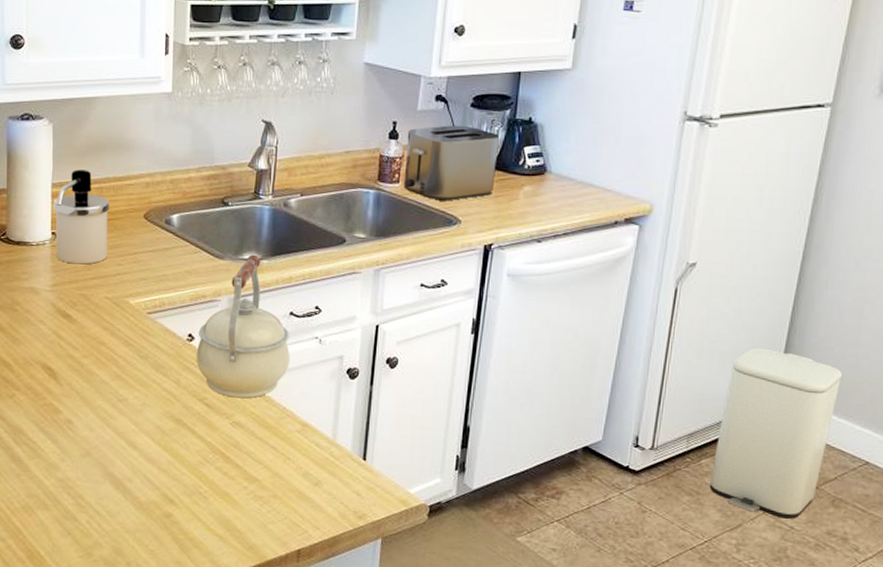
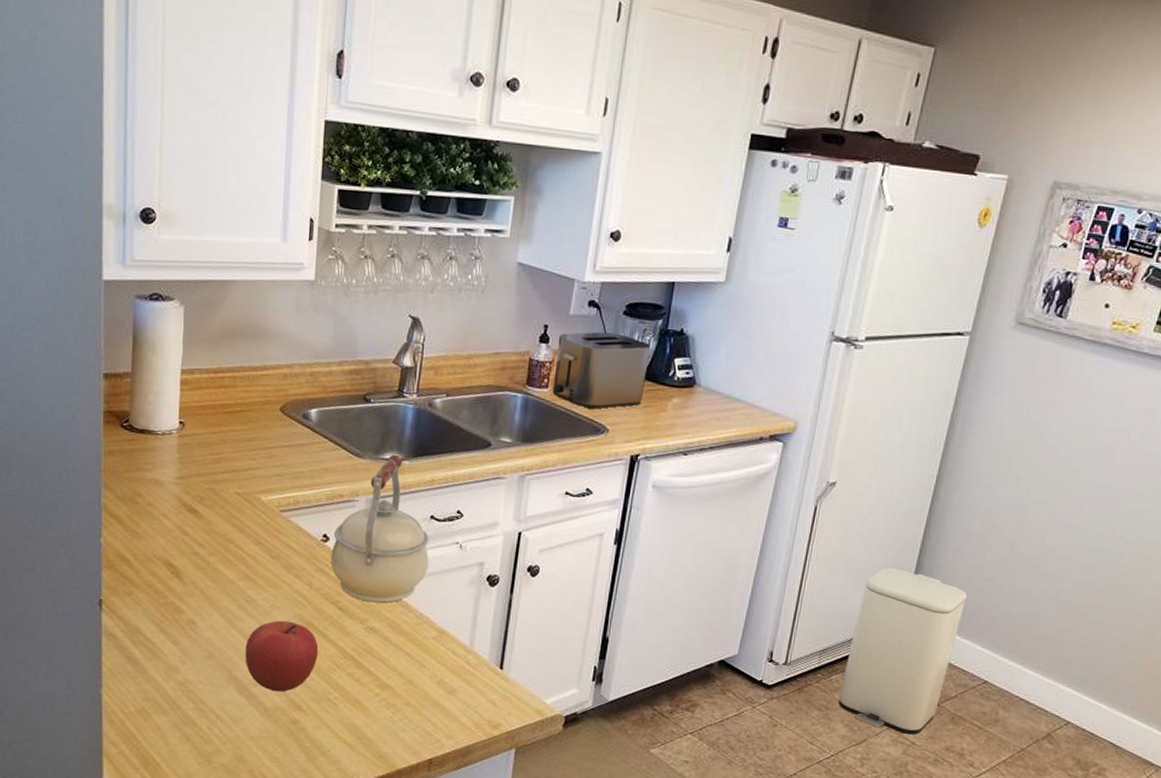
soap dispenser: present [53,170,110,265] -> none [182,356,244,458]
fruit: none [119,417,188,487] -> present [245,620,319,692]

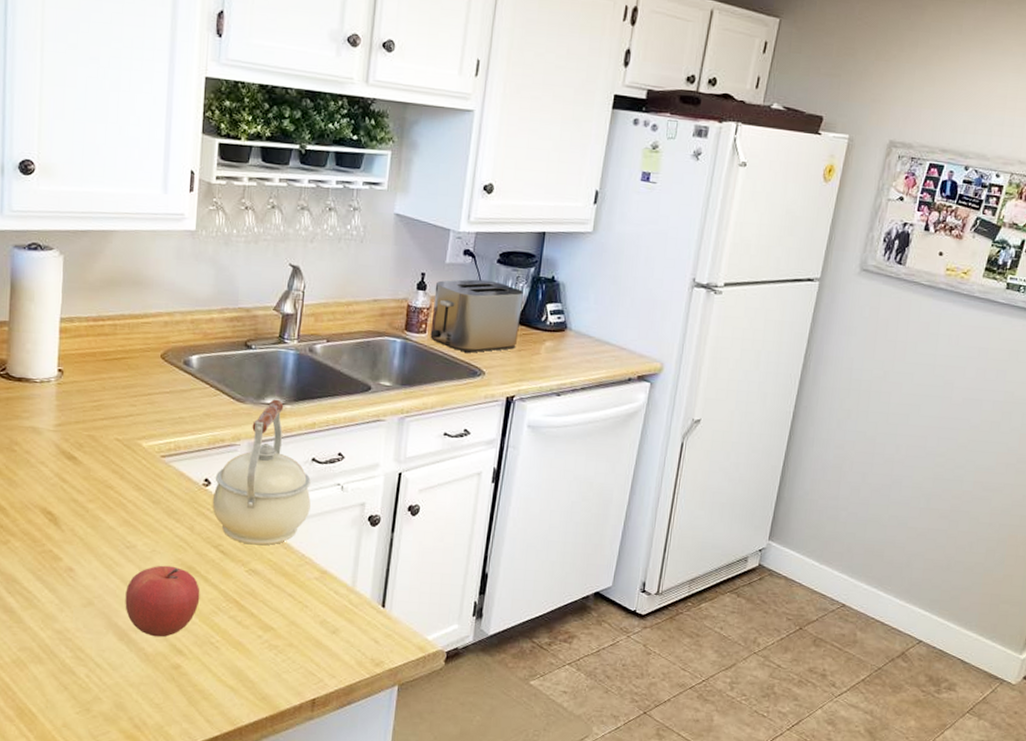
pedal bin: present [838,567,968,735] -> none [708,499,825,658]

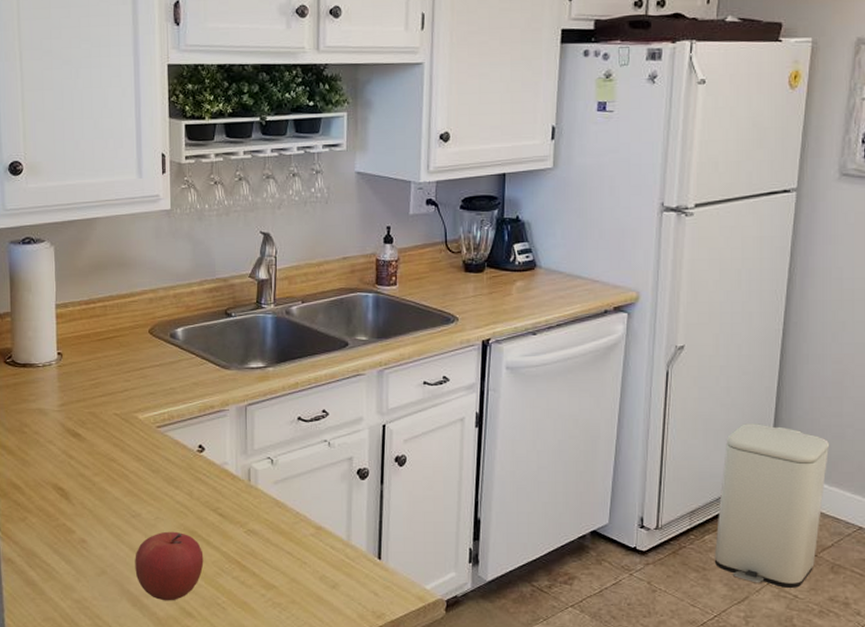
kettle: present [212,399,311,546] -> none [207,363,300,506]
toaster: present [430,279,523,354] -> none [400,227,489,301]
pedal bin: none [708,499,825,658] -> present [714,424,830,588]

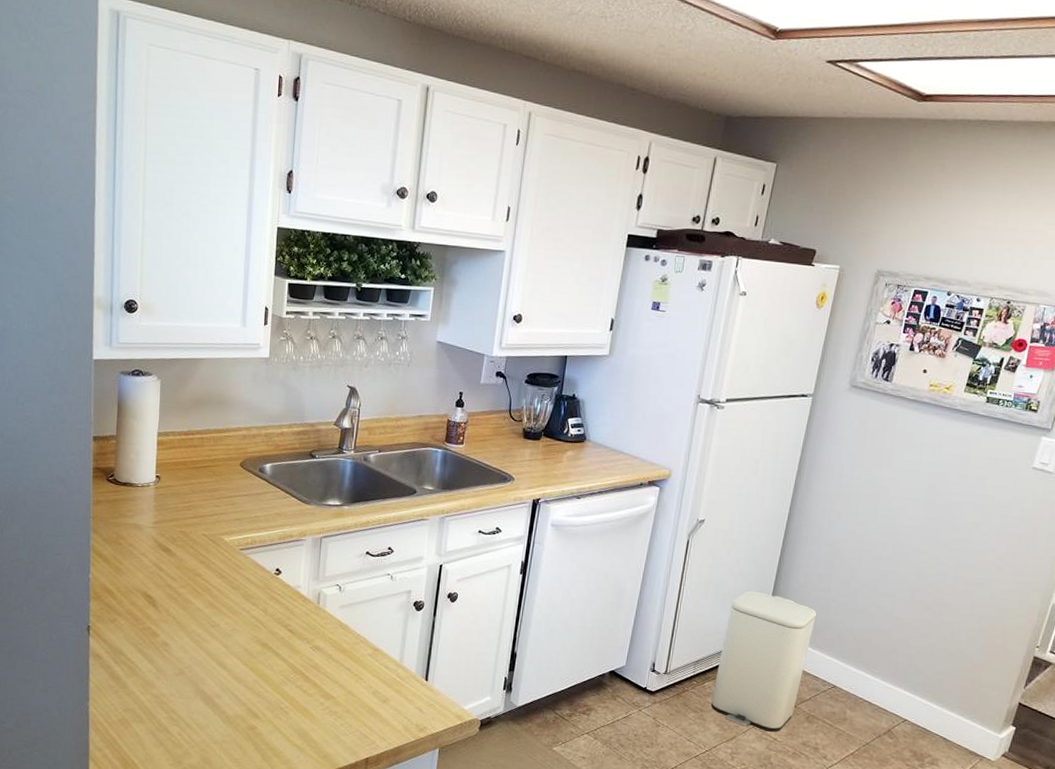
fruit: present [135,531,204,601] -> none [210,641,272,703]

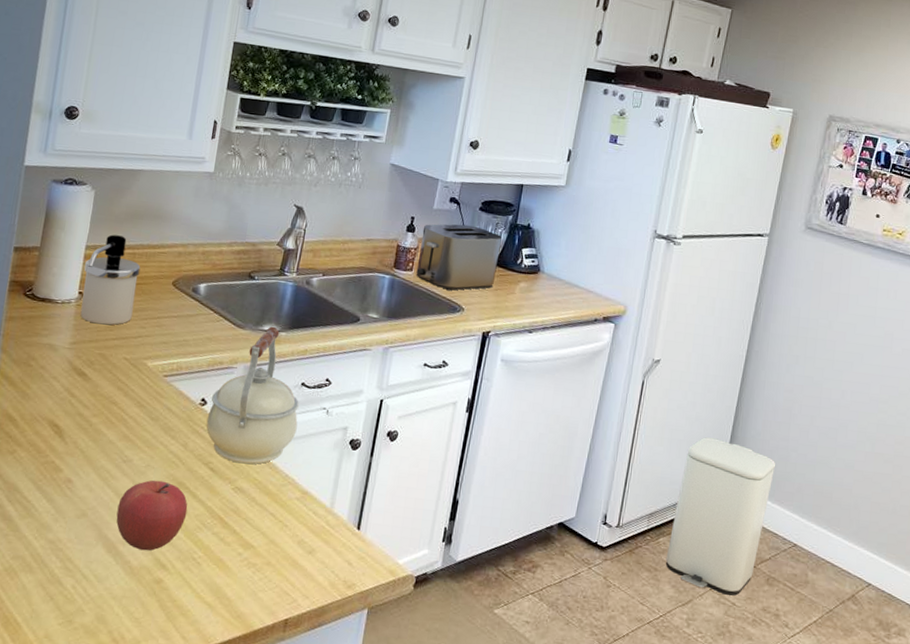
soap dispenser: none [158,421,210,505] -> present [80,234,141,325]
fruit: none [210,641,272,703] -> present [116,480,188,551]
kettle: none [282,501,365,626] -> present [206,326,299,465]
toaster: none [467,397,548,462] -> present [416,224,502,291]

